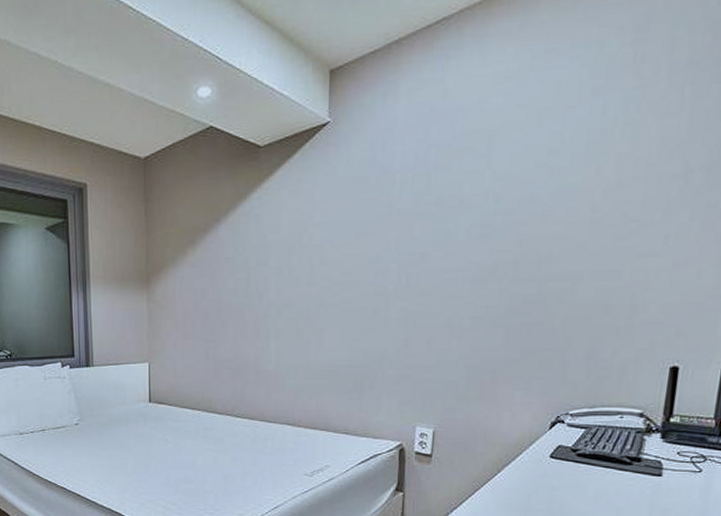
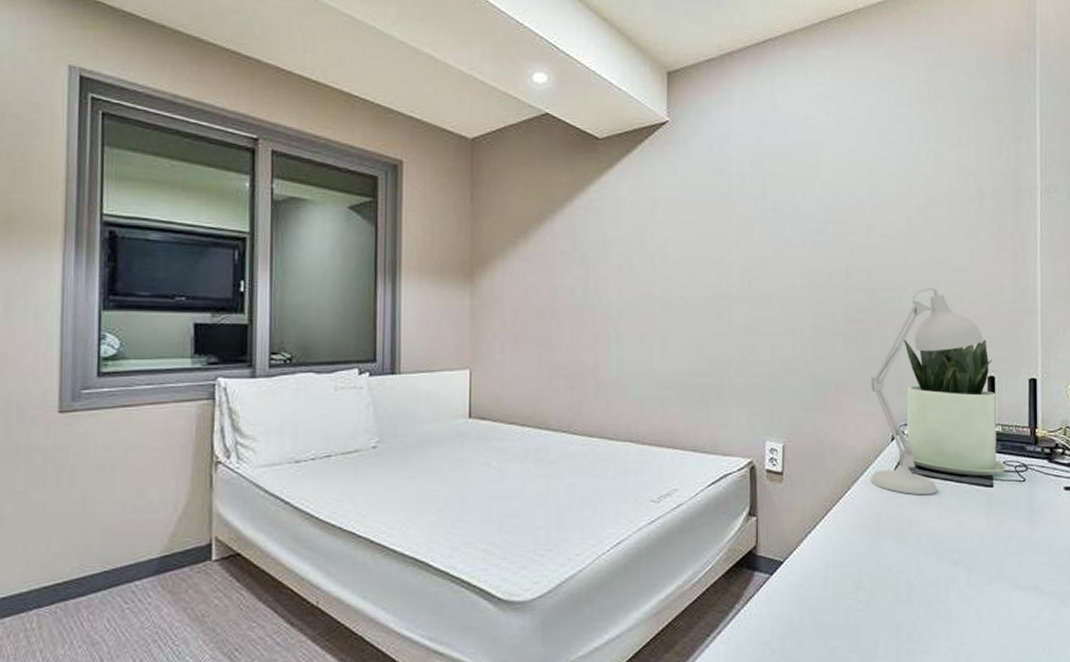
desk lamp: none [523,275,670,481] -> present [871,287,984,495]
planter: none [554,328,682,465] -> present [897,339,1007,476]

